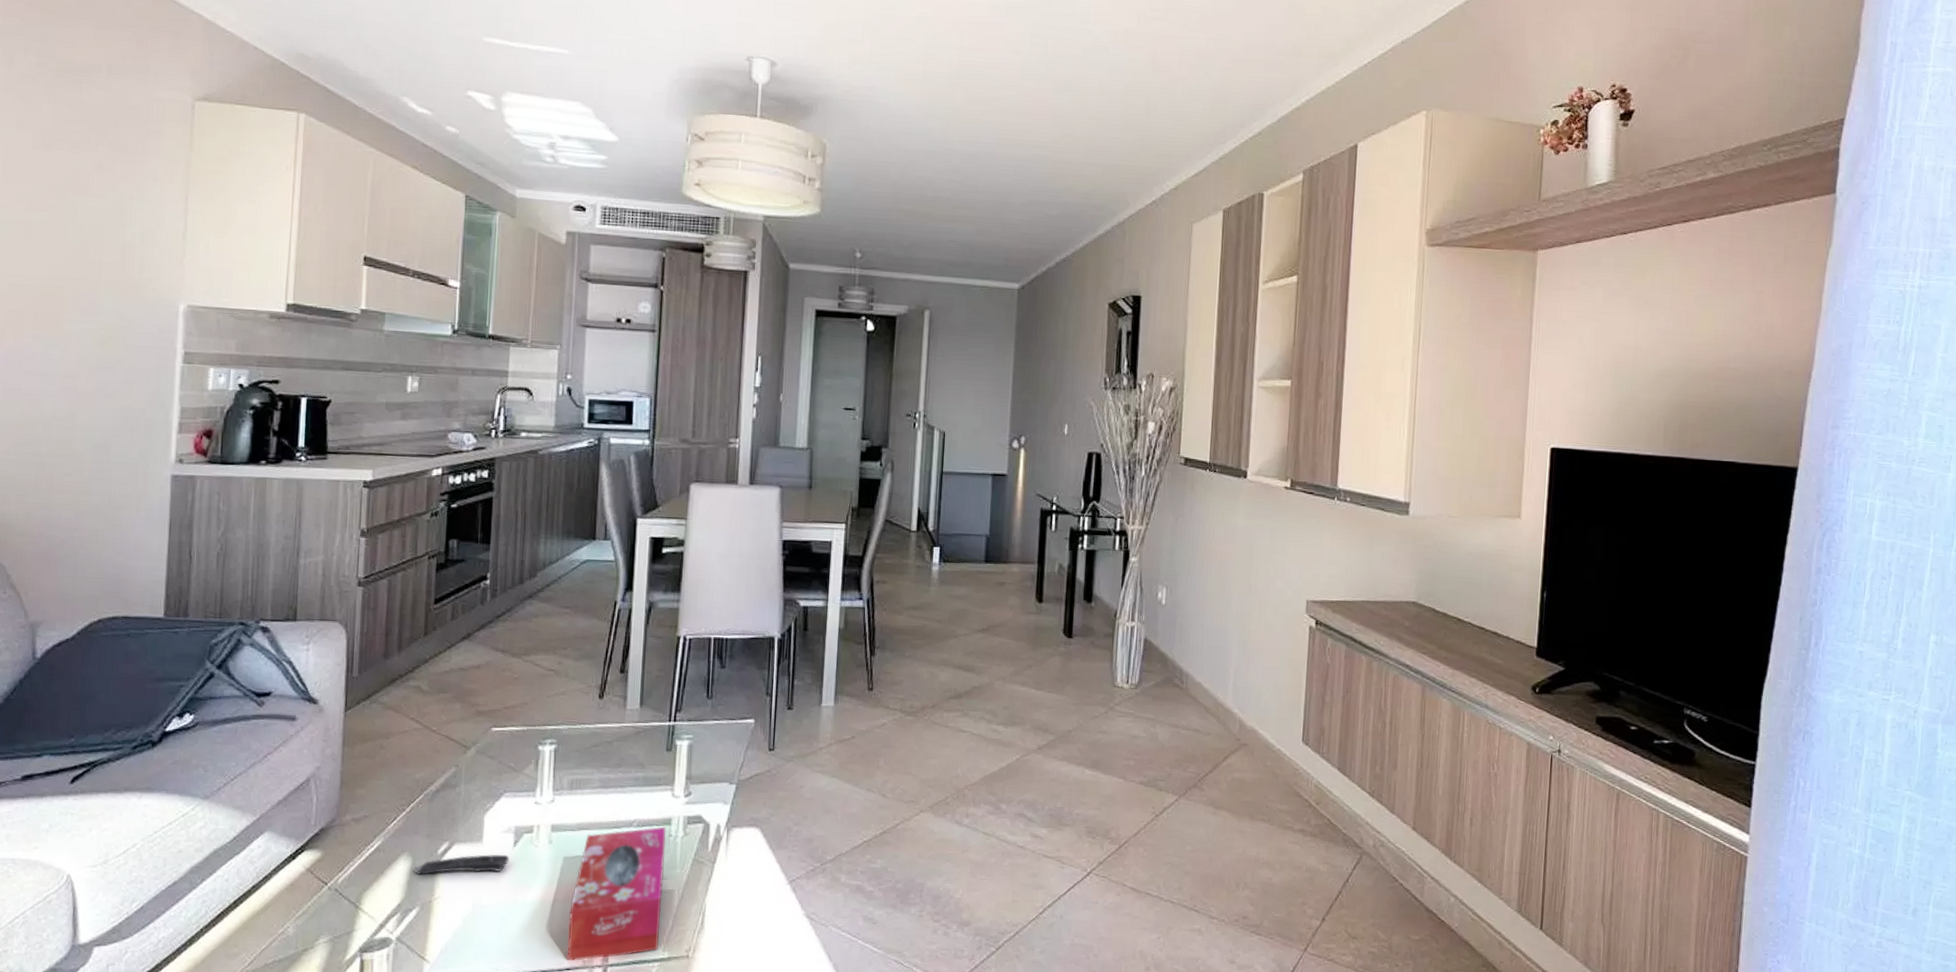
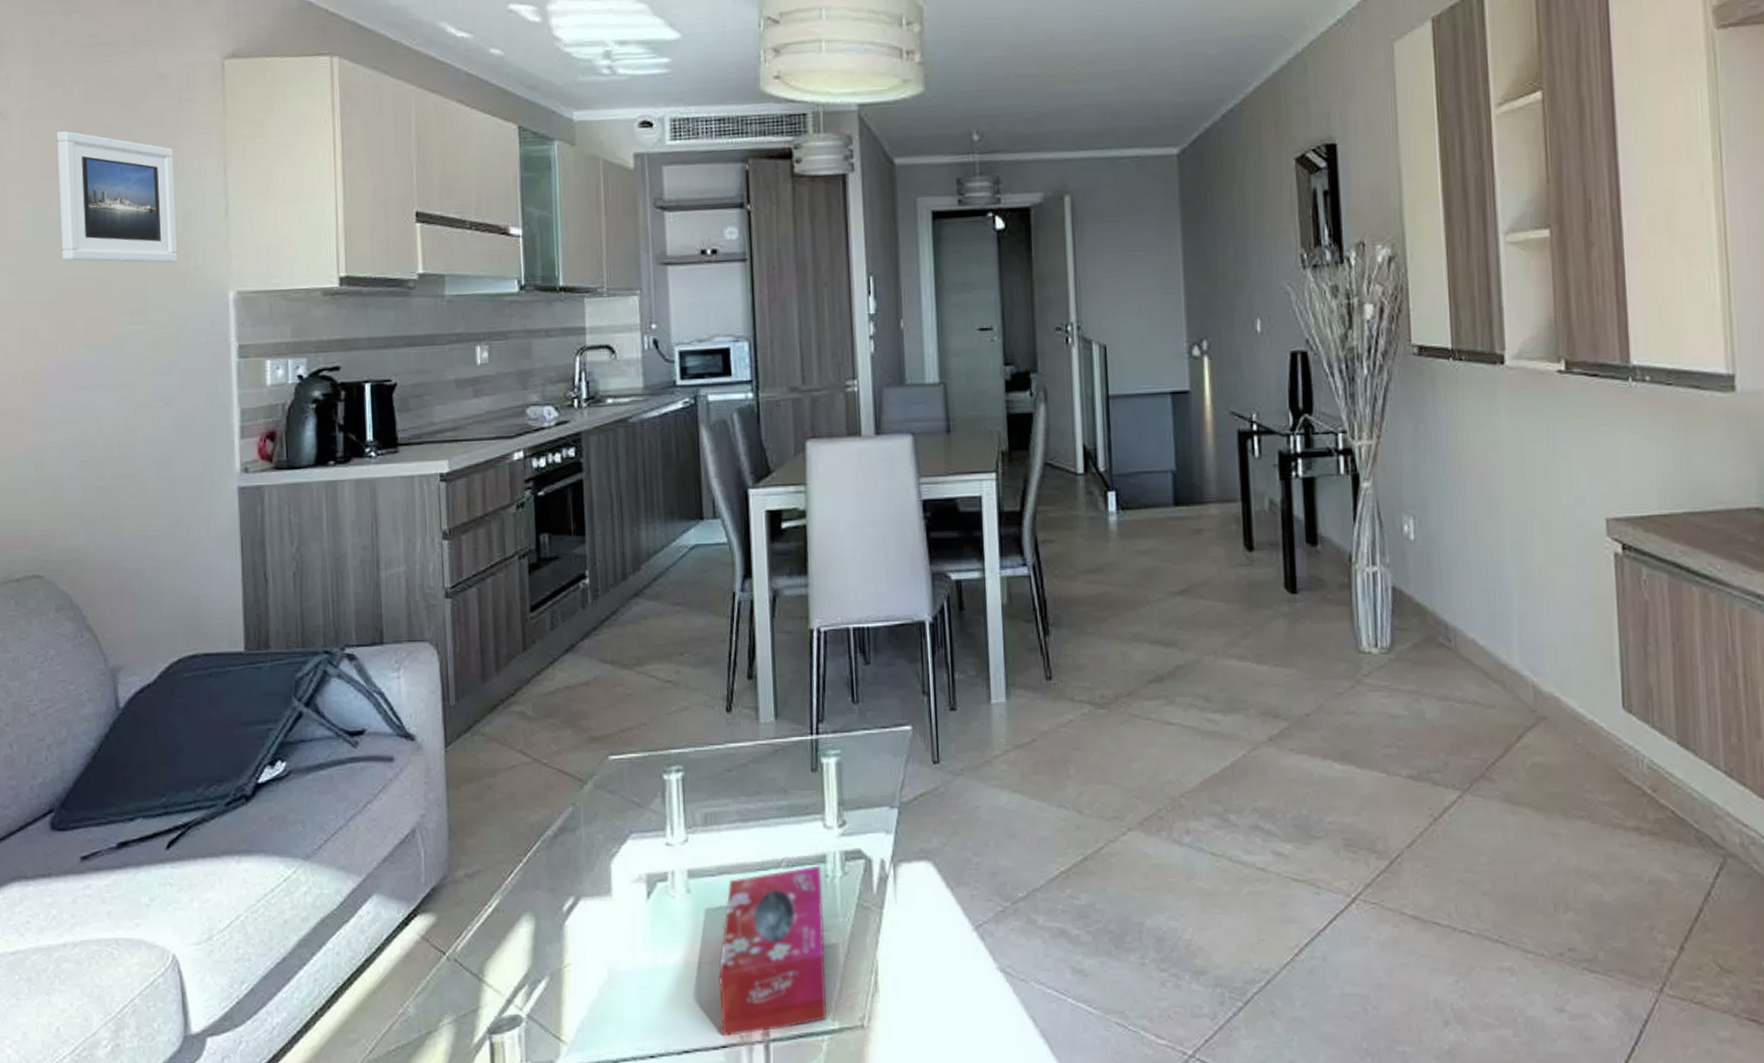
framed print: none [17,142,137,273] -> present [56,130,178,263]
remote control: present [413,854,509,875] -> none [537,909,644,938]

